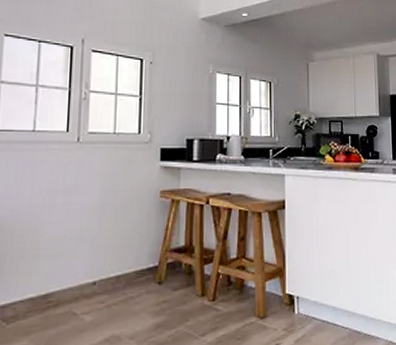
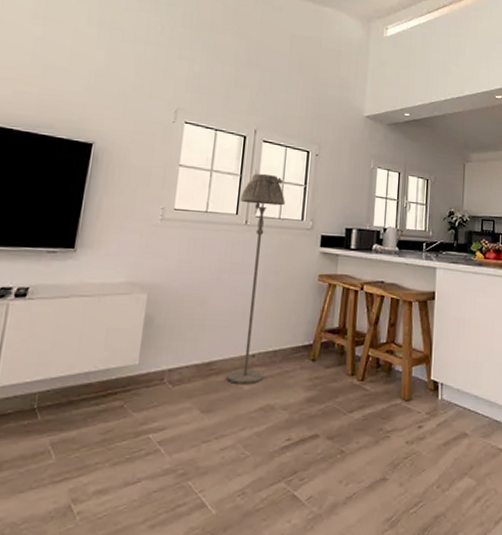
floor lamp: none [66,85,120,316] -> present [226,173,285,385]

